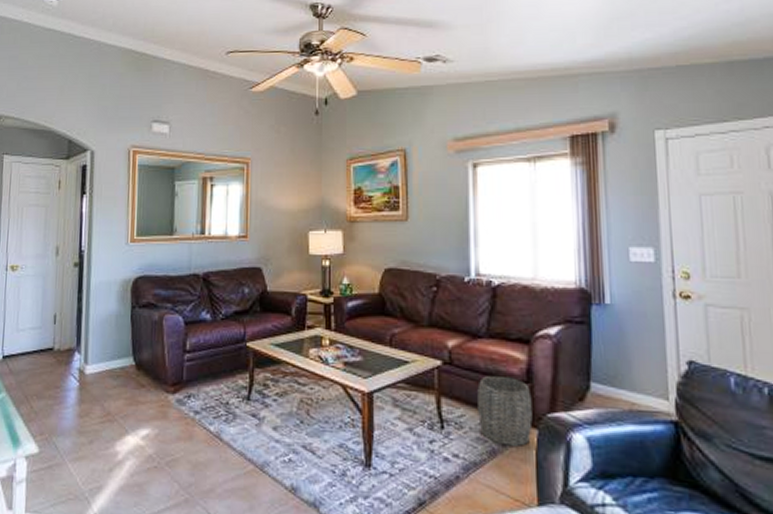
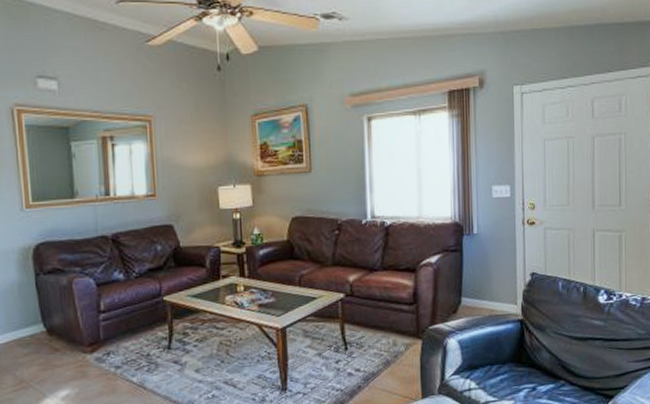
woven basket: present [477,376,533,446] -> none [374,301,418,356]

